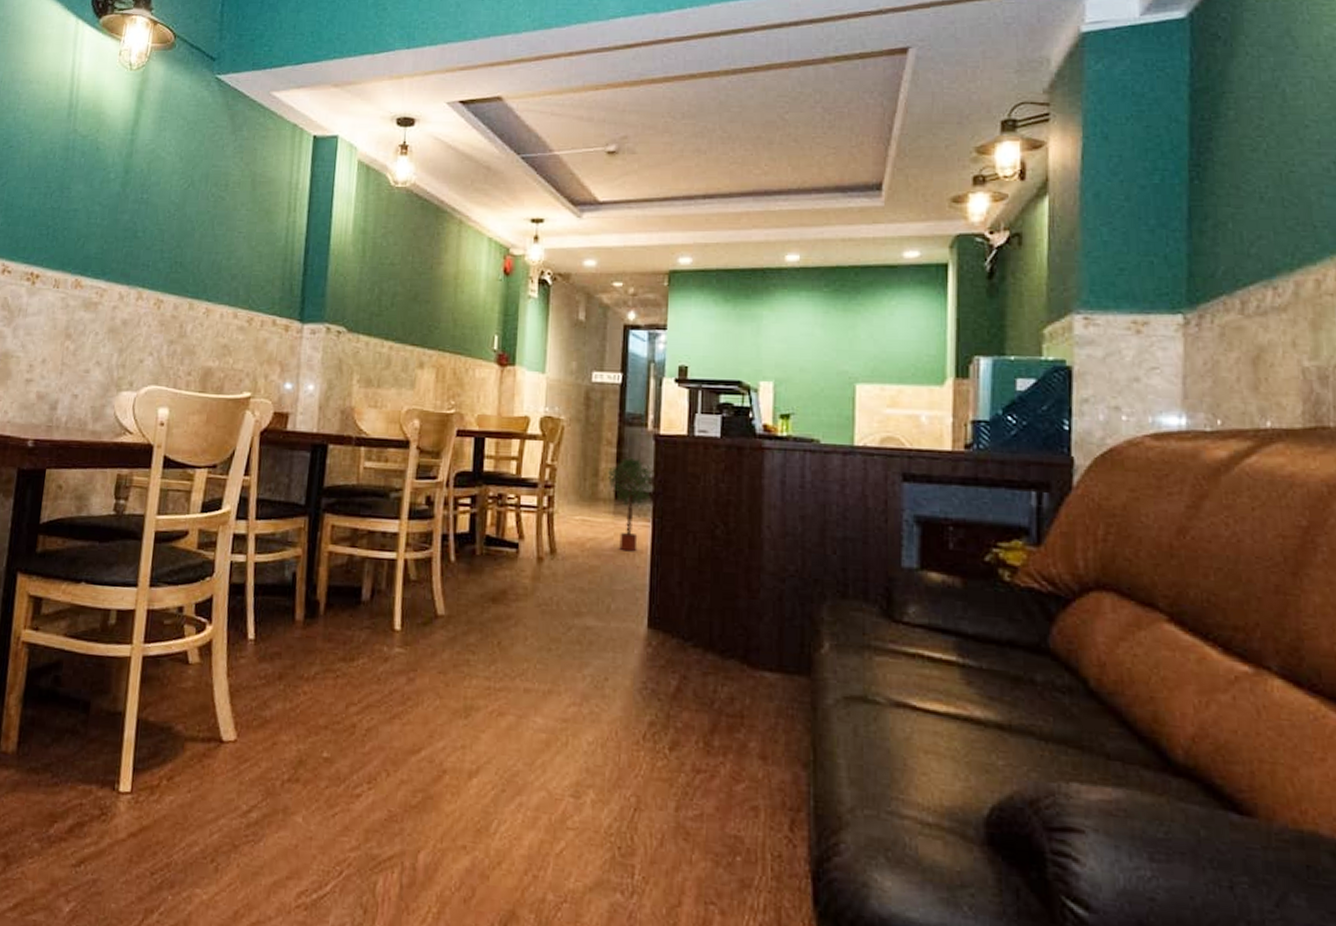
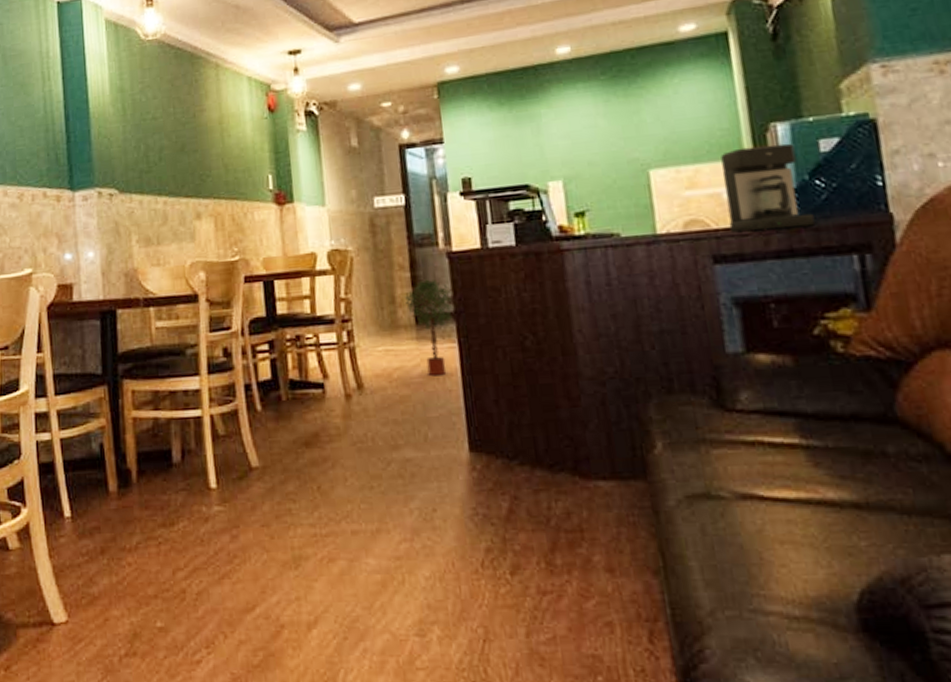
coffee maker: none [922,375,1002,460] -> present [721,143,816,234]

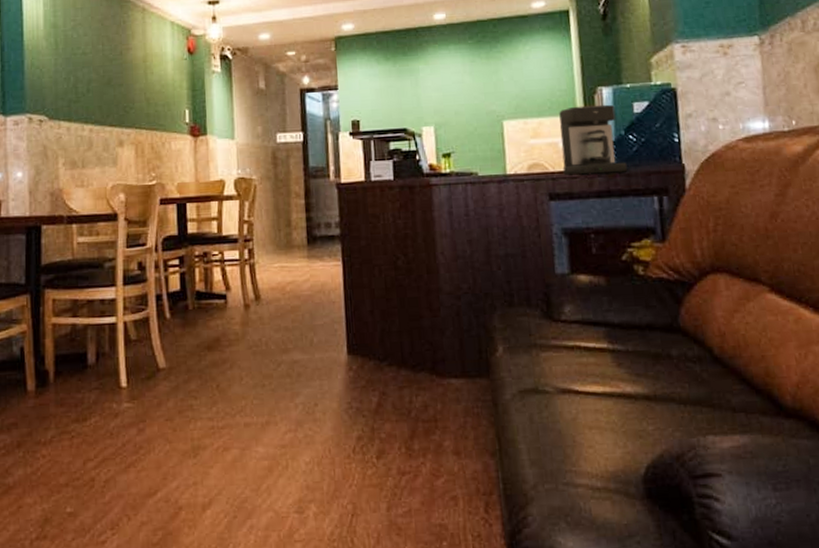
potted tree: present [405,279,454,376] -> none [299,206,340,290]

